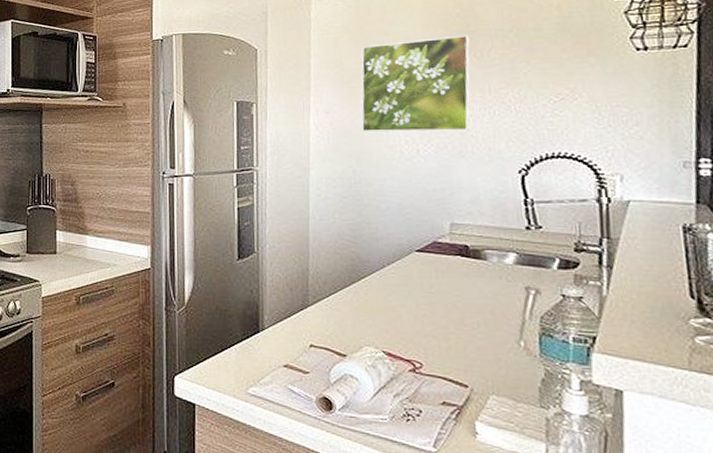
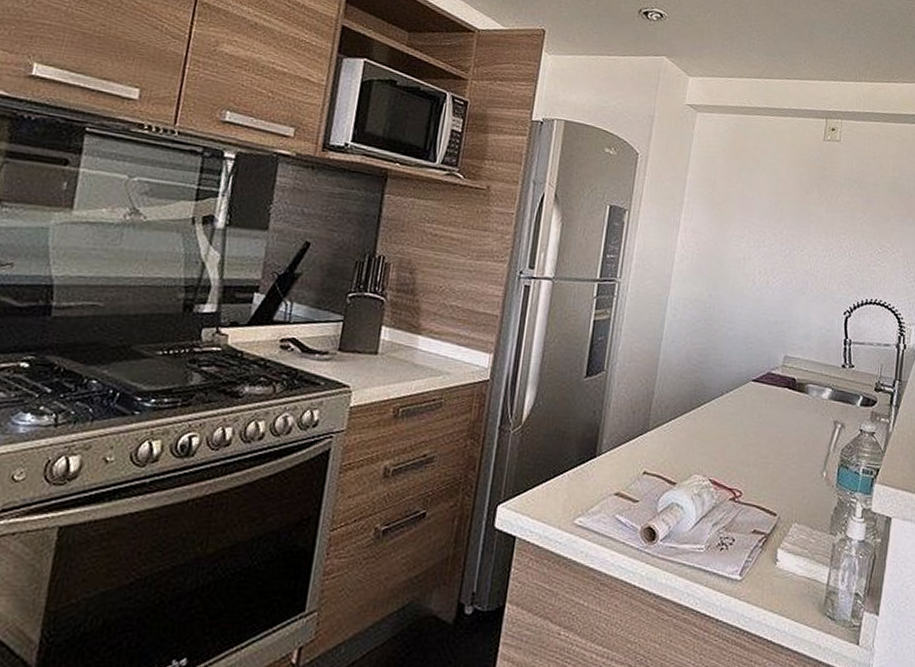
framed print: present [361,34,470,132] -> none [723,171,824,269]

